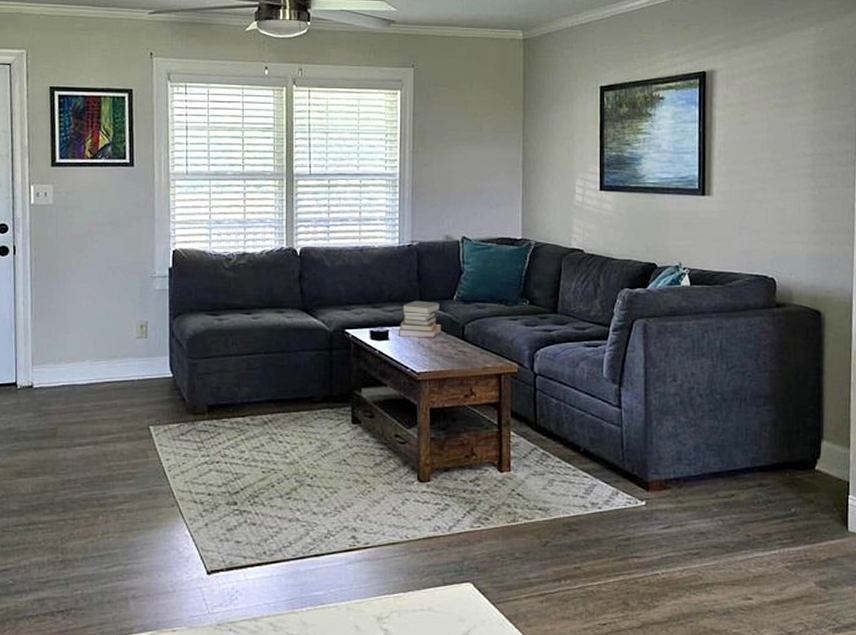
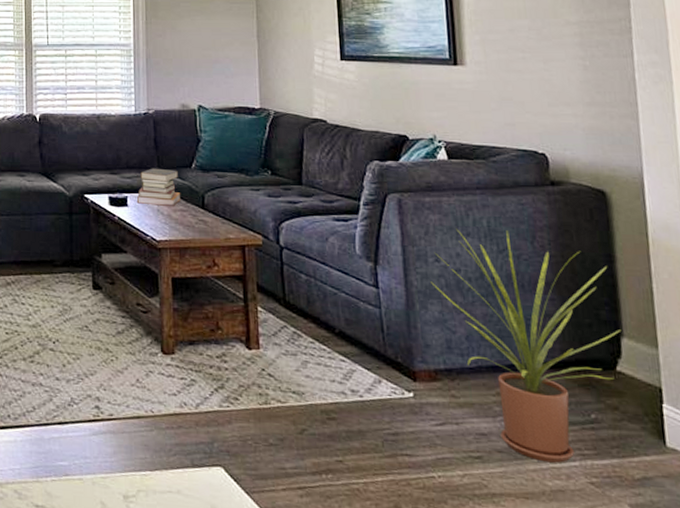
house plant: none [667,350,822,553] -> present [431,229,621,463]

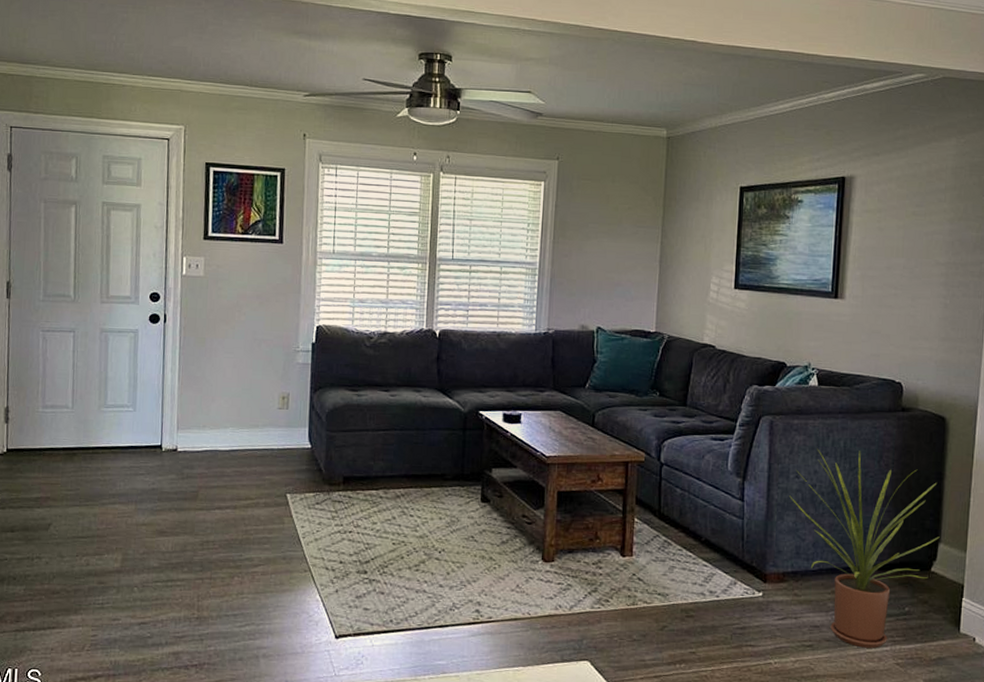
books: present [137,168,181,207] -> none [531,387,573,425]

